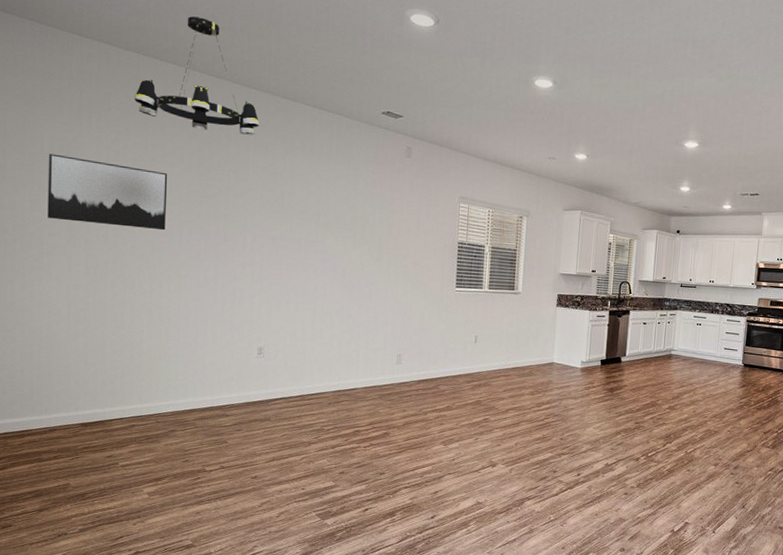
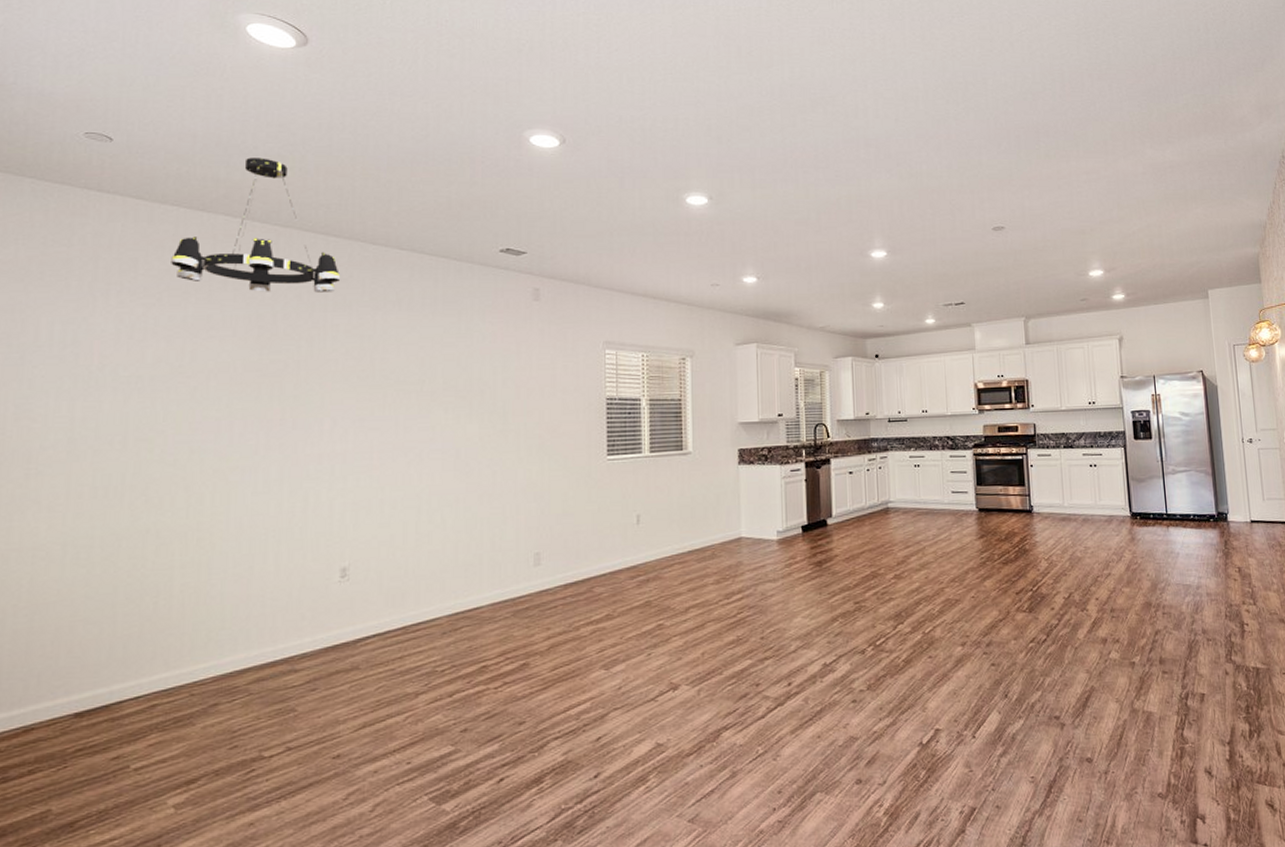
wall art: present [47,153,168,231] -> none [39,341,215,428]

